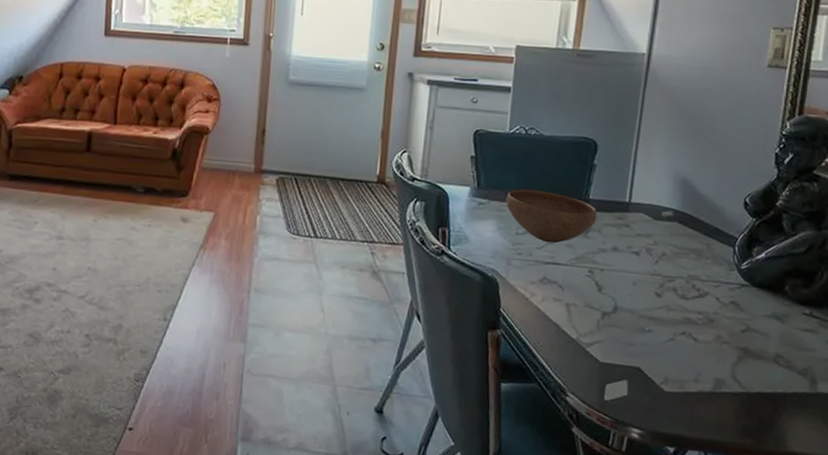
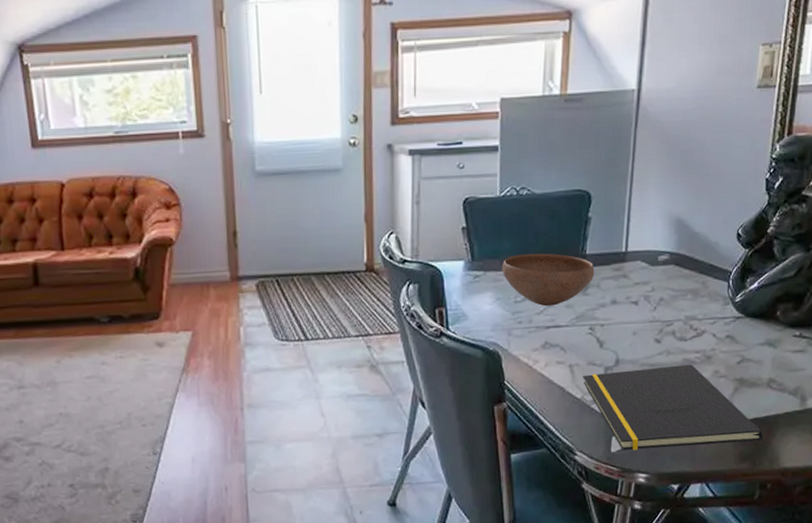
notepad: none [579,316,769,418] -> present [583,364,764,451]

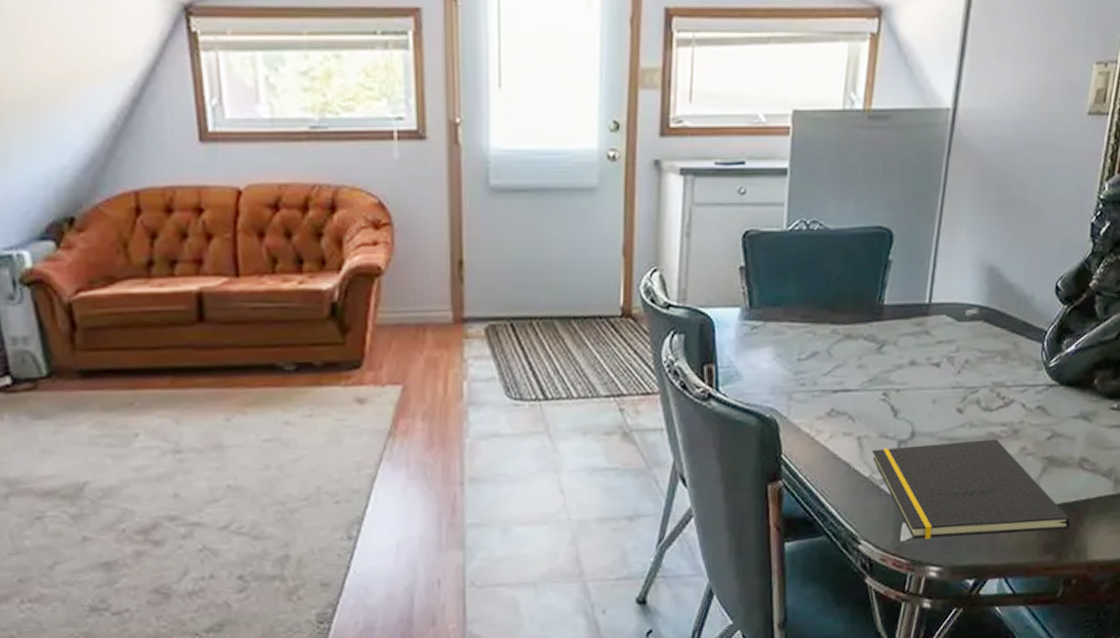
bowl: present [502,253,595,307] -> none [784,301,893,366]

